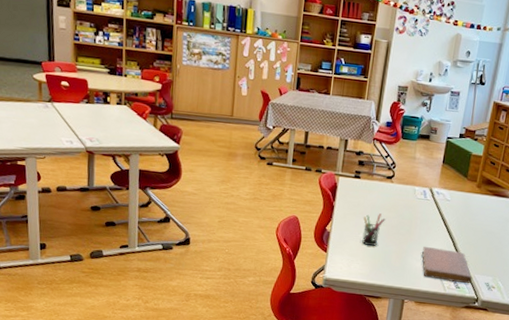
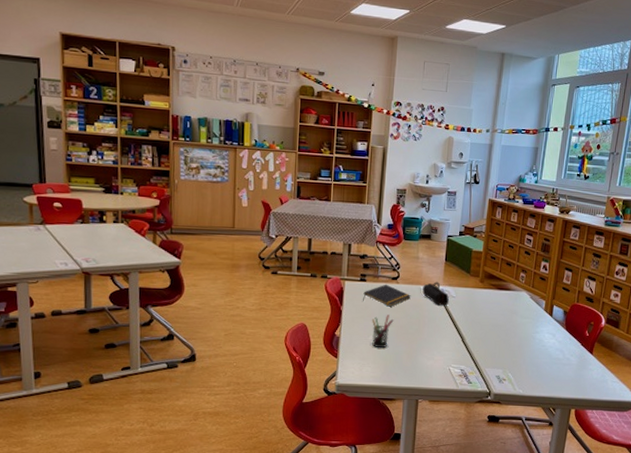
notepad: none [356,182,405,206] -> present [363,284,411,307]
pencil case: none [416,183,444,209] -> present [422,282,449,306]
notebook: present [422,246,472,284] -> none [432,344,483,378]

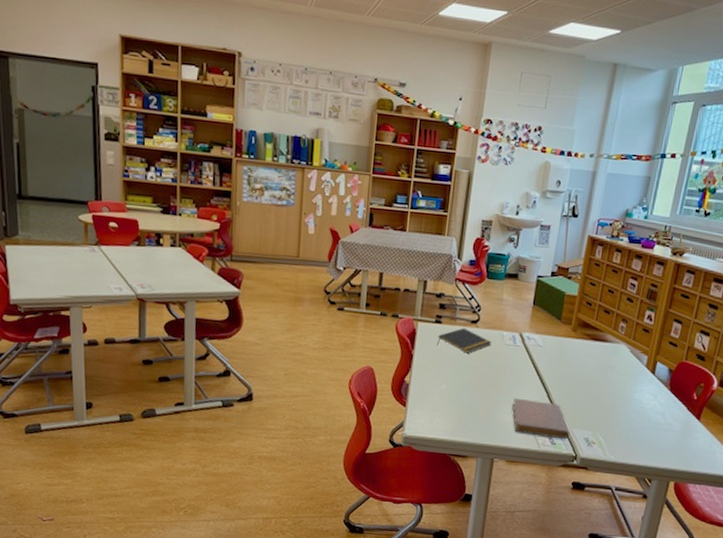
pen holder: present [372,315,394,349] -> none [445,362,471,399]
pencil case: present [422,282,449,306] -> none [505,328,535,356]
notebook: none [432,344,483,378] -> present [512,397,569,440]

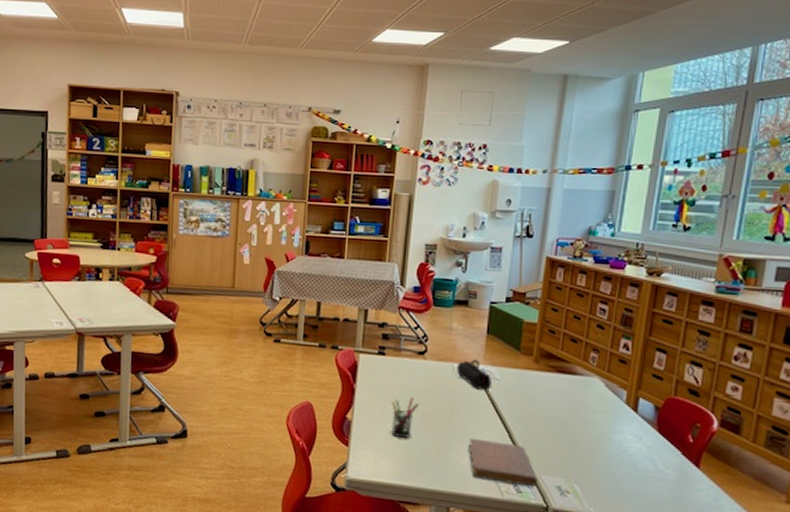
notepad: present [437,327,492,354] -> none [381,359,442,388]
pen holder: none [445,362,471,399] -> present [391,397,419,439]
pencil case: none [505,328,535,356] -> present [456,359,492,390]

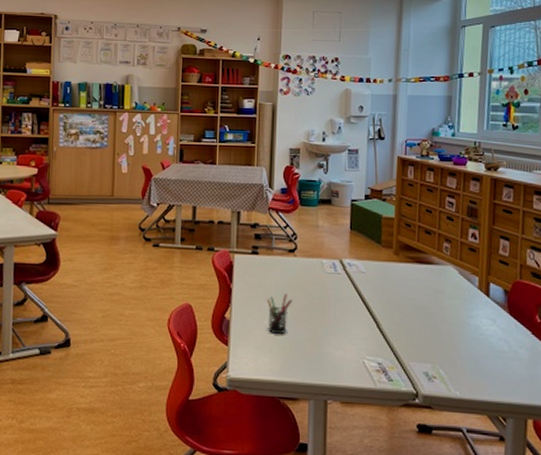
pencil case: present [456,359,492,390] -> none [325,254,357,283]
notebook: present [469,437,538,487] -> none [341,330,406,375]

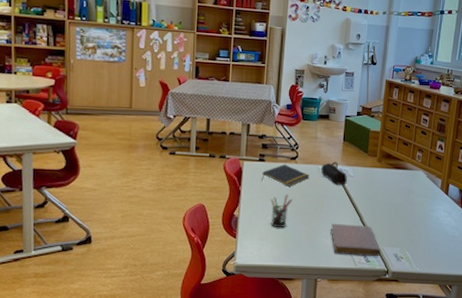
notepad: none [256,257,312,284] -> present [262,164,310,187]
pencil case: none [325,254,357,283] -> present [321,161,347,185]
notebook: none [341,330,406,375] -> present [331,223,381,257]

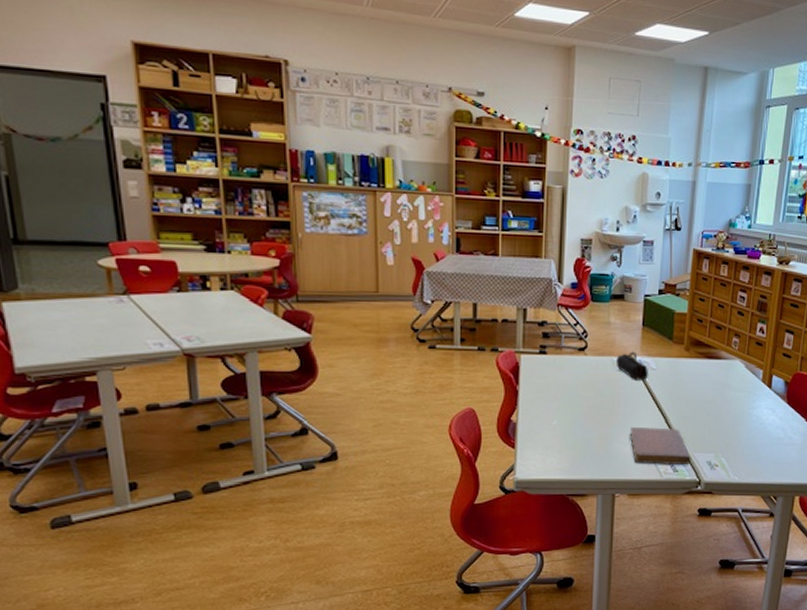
notepad: present [262,164,310,187] -> none [544,356,602,384]
pen holder: present [271,194,293,228] -> none [556,394,582,435]

